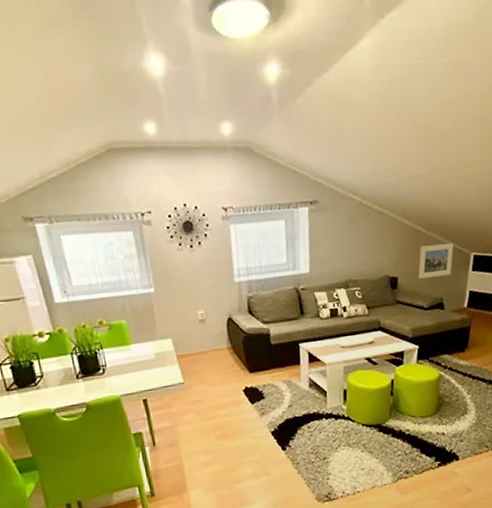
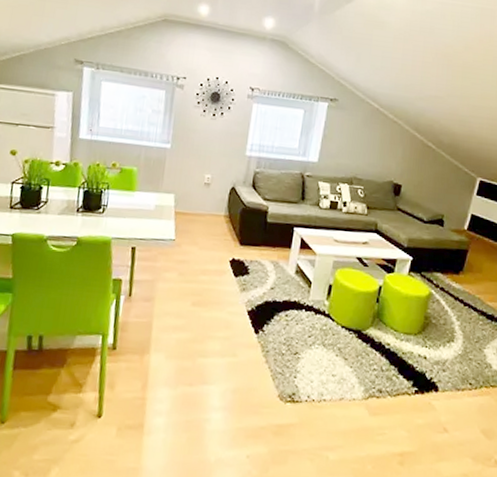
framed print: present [418,242,454,279] -> none [422,160,462,195]

